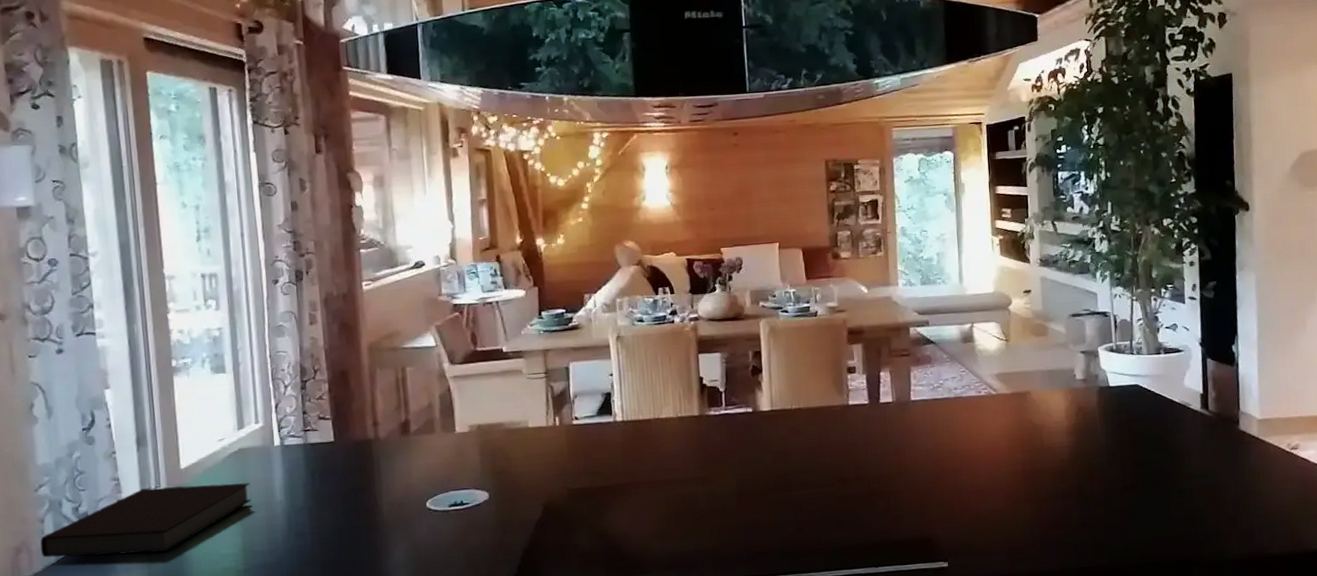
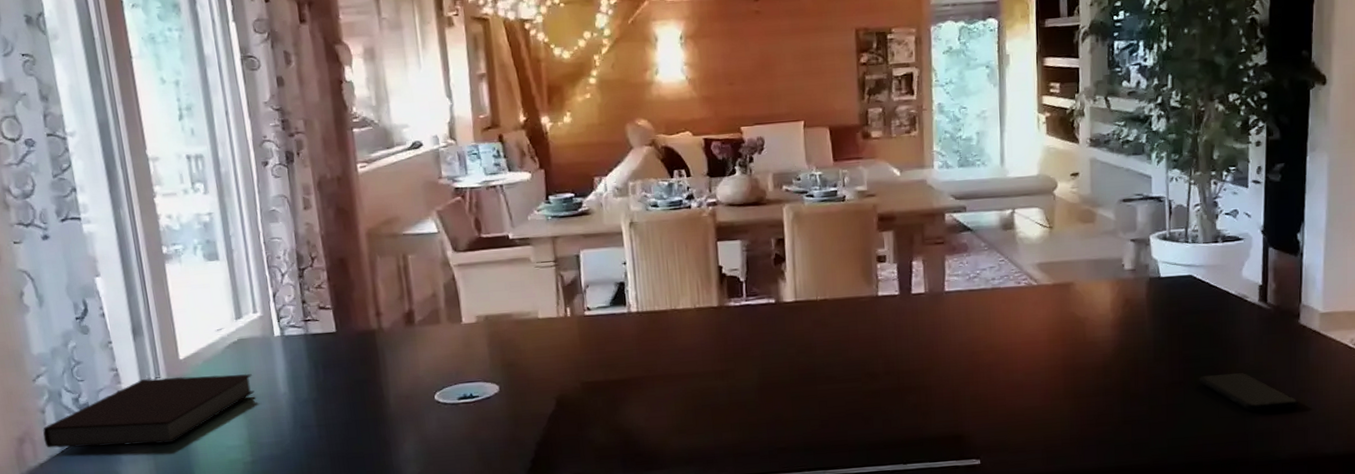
smartphone: none [1150,476,1243,514] -> present [1199,372,1298,412]

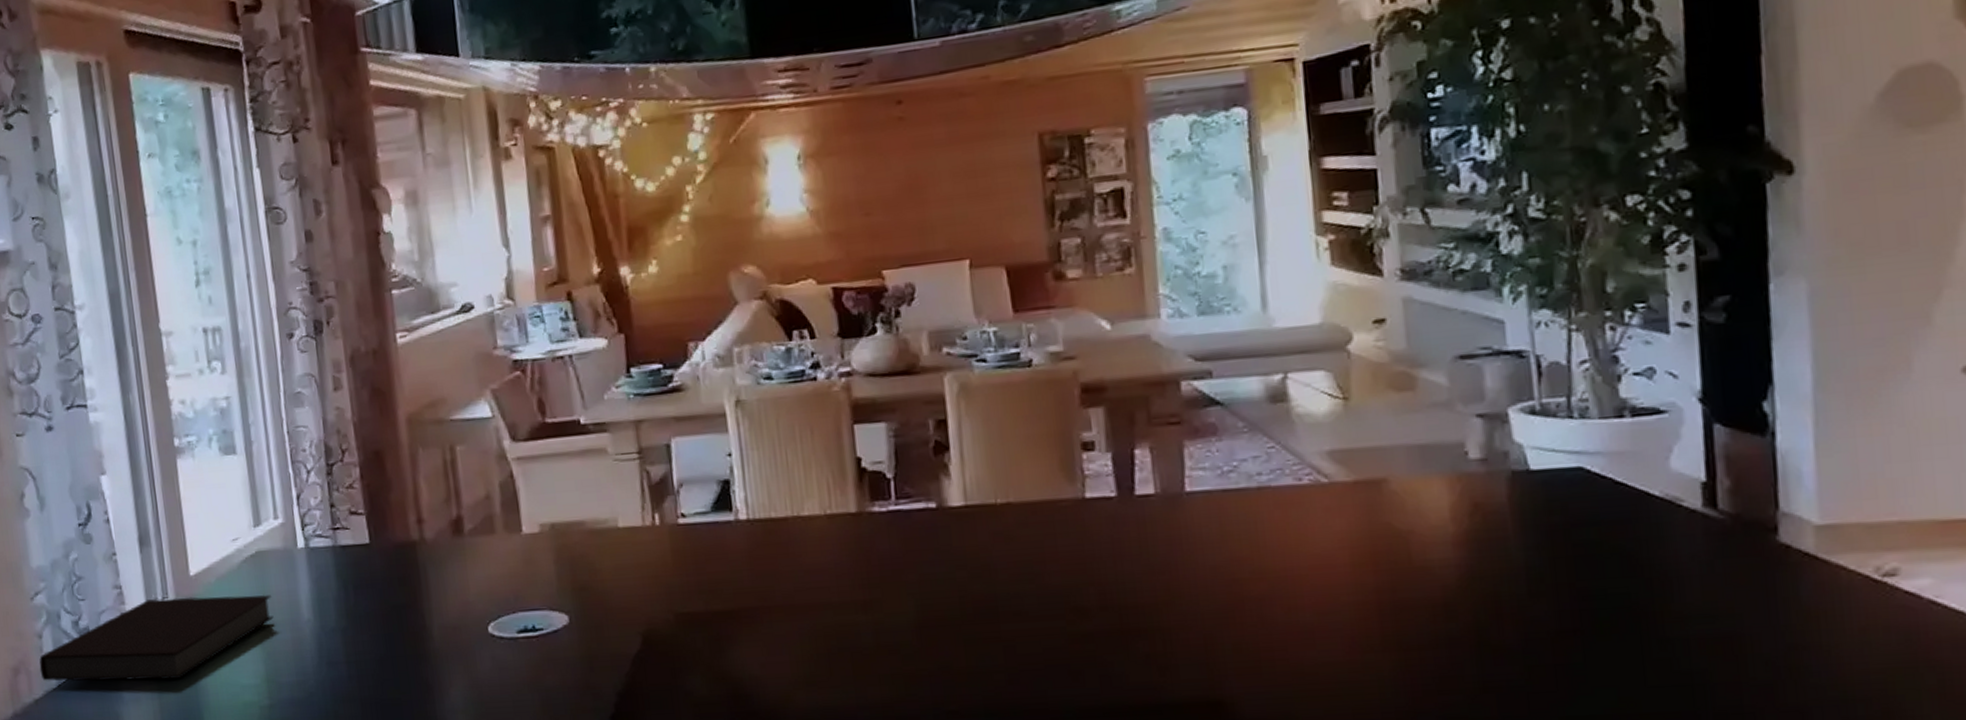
smartphone: present [1199,372,1298,412] -> none [1607,617,1786,680]

